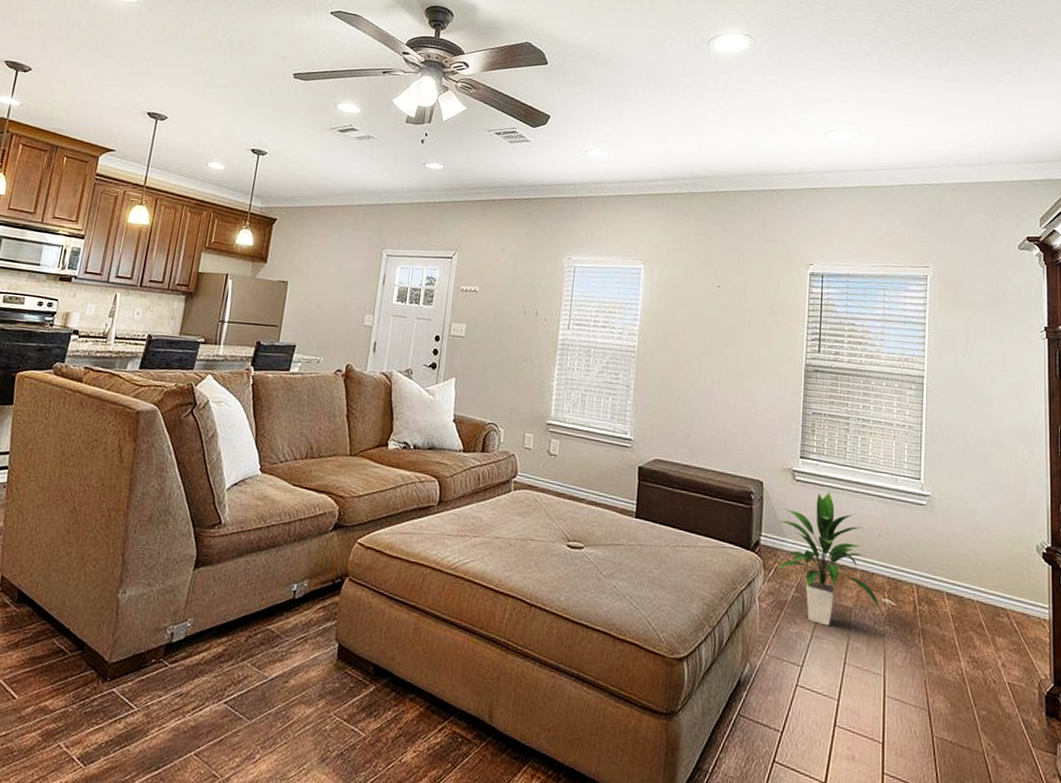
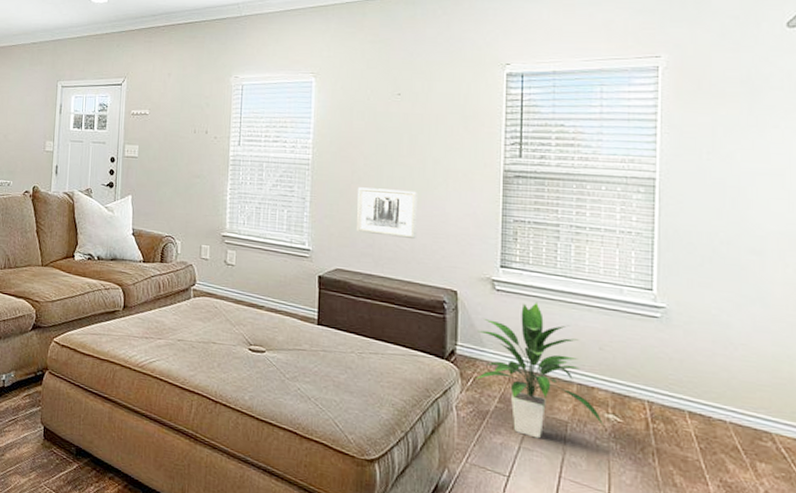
wall art: none [676,376,731,430] -> present [357,187,417,240]

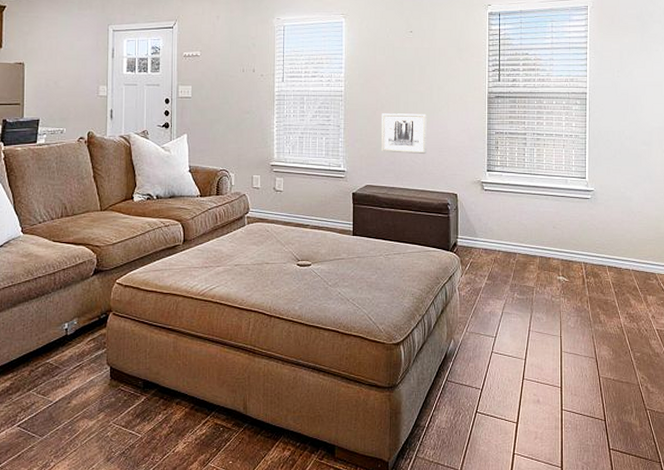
indoor plant: present [475,301,605,439] -> none [471,196,558,304]

